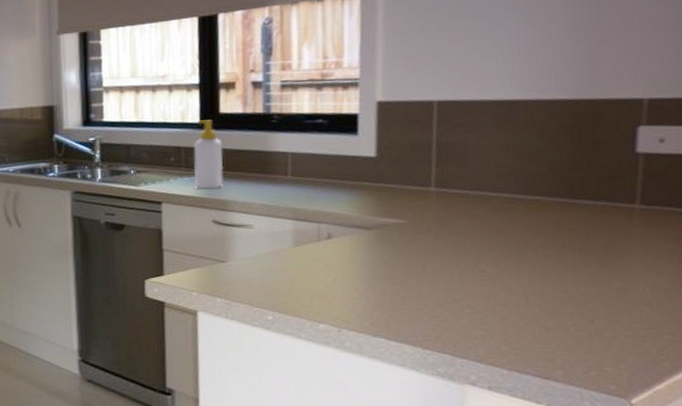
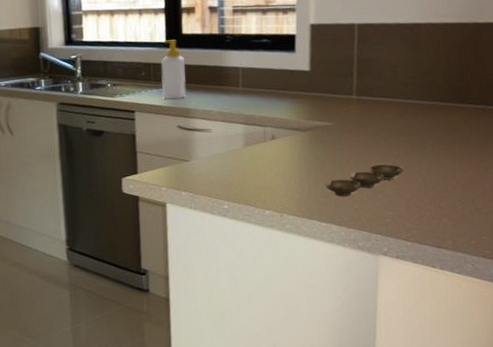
bowl: none [394,272,498,310] -> present [324,164,404,196]

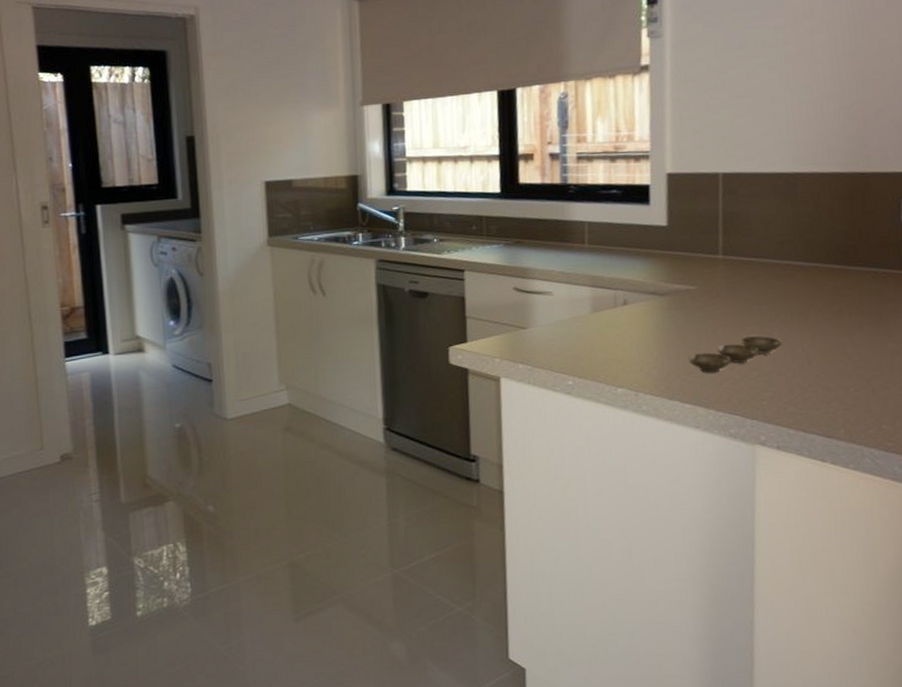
soap bottle: present [161,39,187,99] -> none [494,190,524,257]

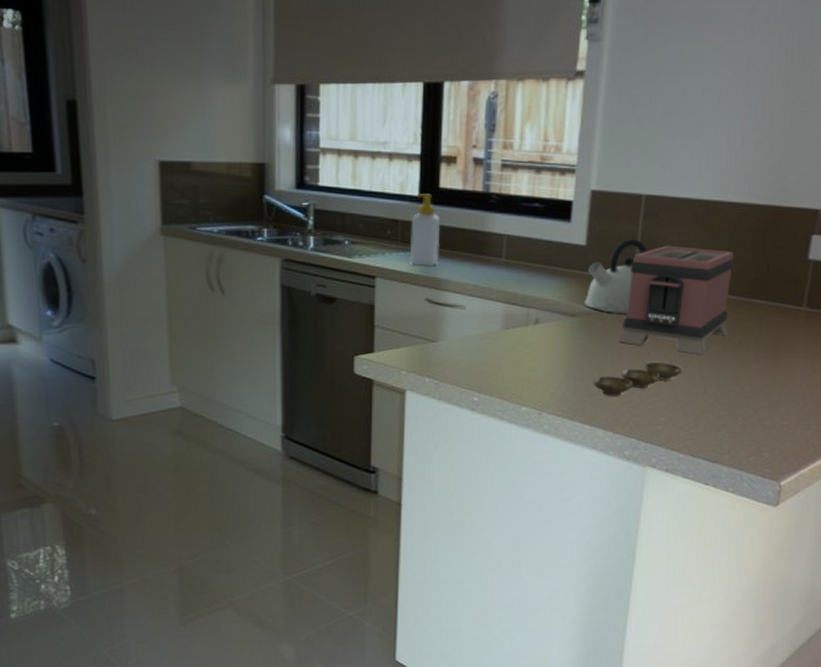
soap bottle: none [494,190,524,257] -> present [409,194,441,266]
kettle: none [671,215,731,290] -> present [584,238,647,314]
toaster: none [711,219,826,326] -> present [619,245,734,354]

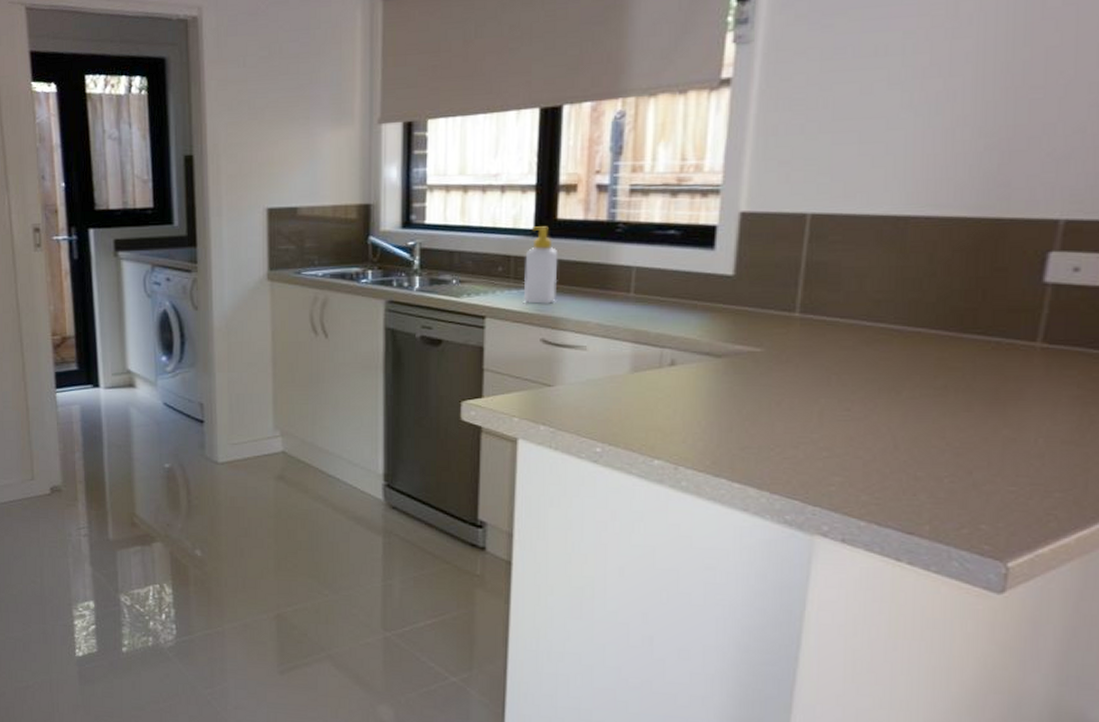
kettle: present [584,238,647,314] -> none [731,265,814,354]
bowl: present [592,362,683,396] -> none [742,411,864,450]
toaster: present [619,245,734,354] -> none [777,271,935,401]

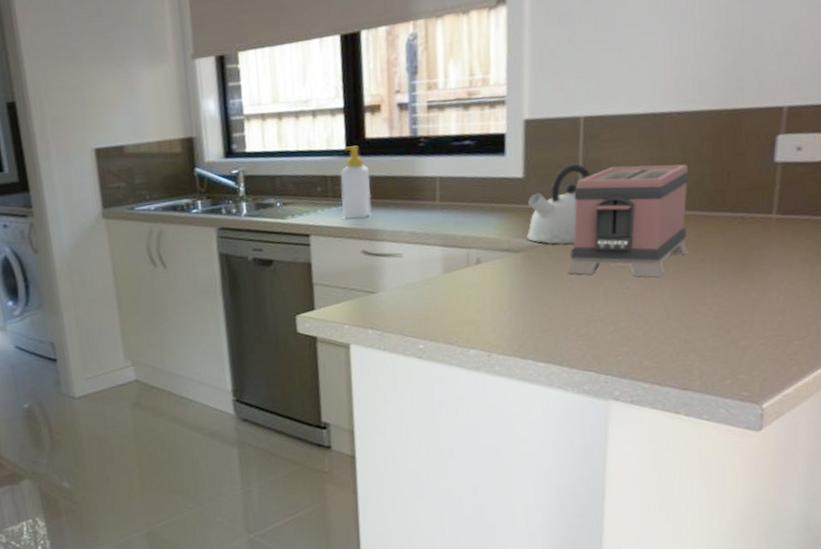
kettle: none [731,265,814,354] -> present [526,163,591,244]
toaster: none [777,271,935,401] -> present [567,164,690,278]

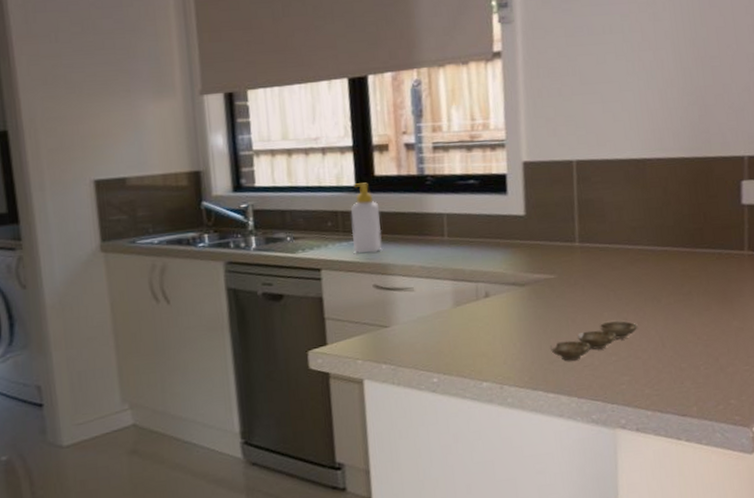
kettle: present [526,163,591,244] -> none [530,203,586,278]
bowl: none [542,289,641,330] -> present [549,321,638,361]
toaster: present [567,164,690,278] -> none [570,205,676,309]

